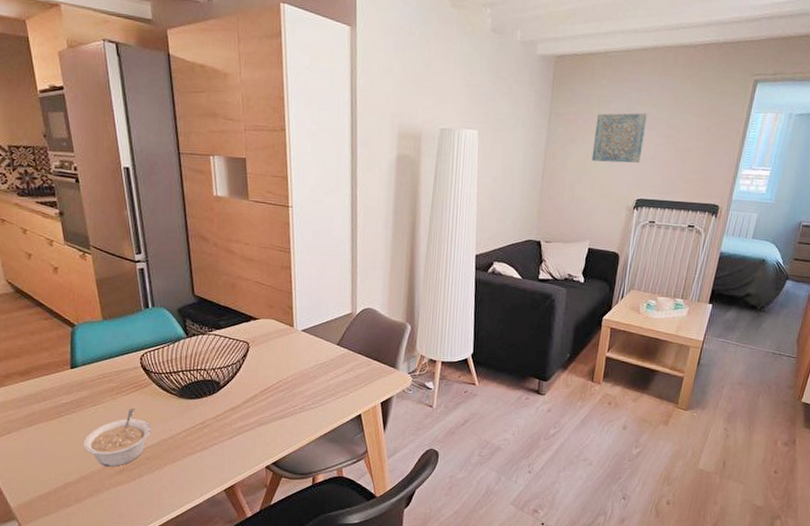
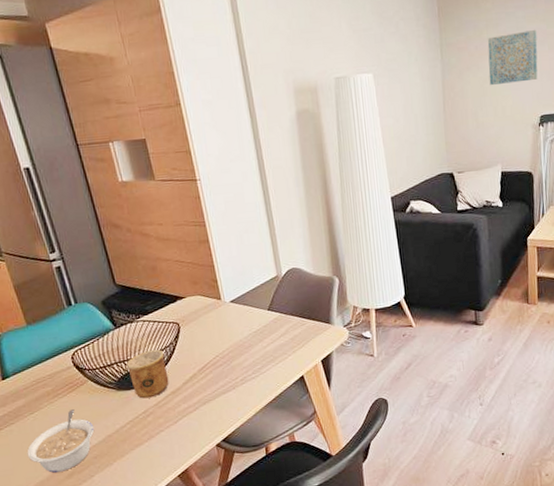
cup: none [191,364,231,410] -> present [126,349,169,399]

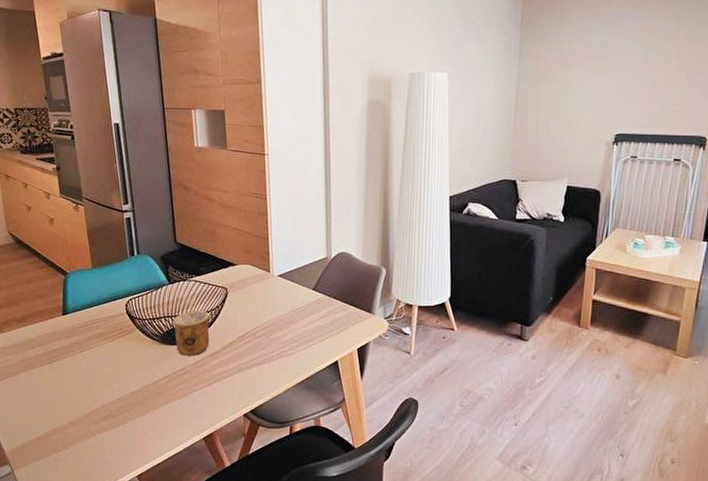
legume: present [27,409,95,473] -> none [71,354,135,413]
wall art: present [487,29,538,86] -> none [565,46,622,98]

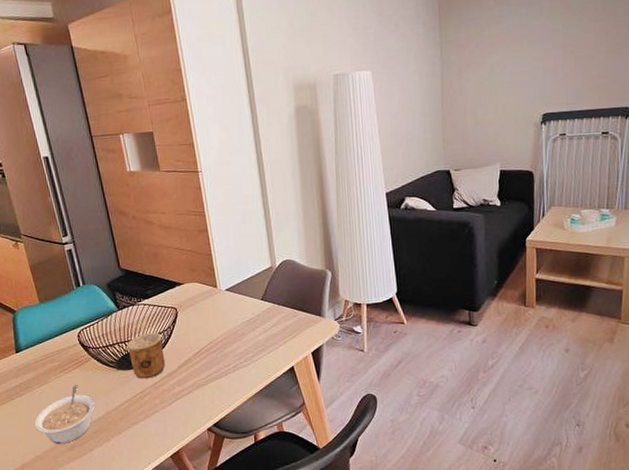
legume: none [71,354,135,413] -> present [34,385,96,444]

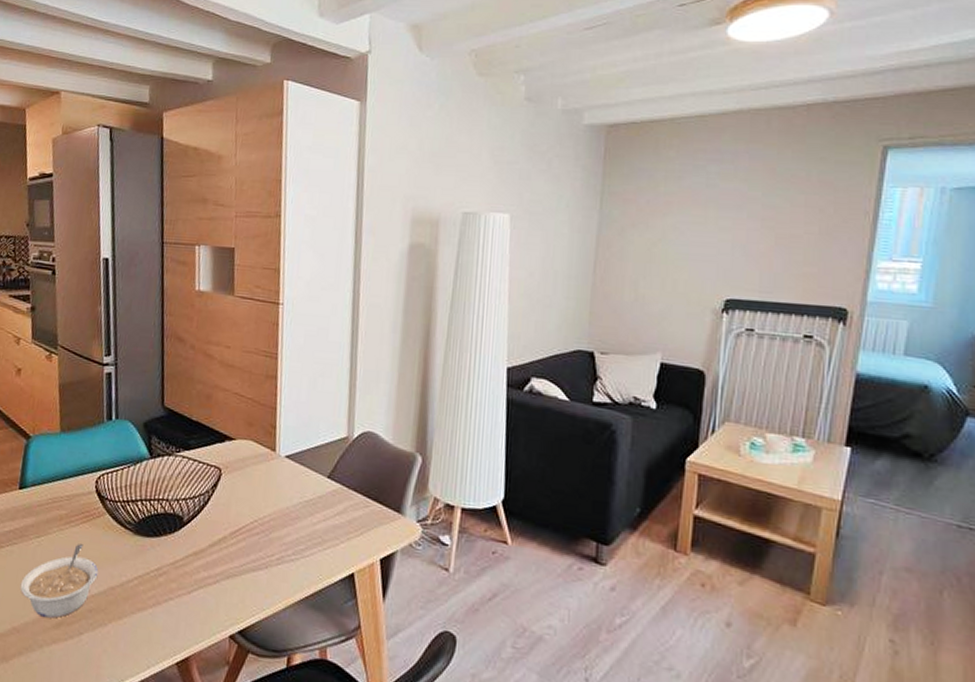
cup: present [126,332,166,379] -> none [151,494,197,554]

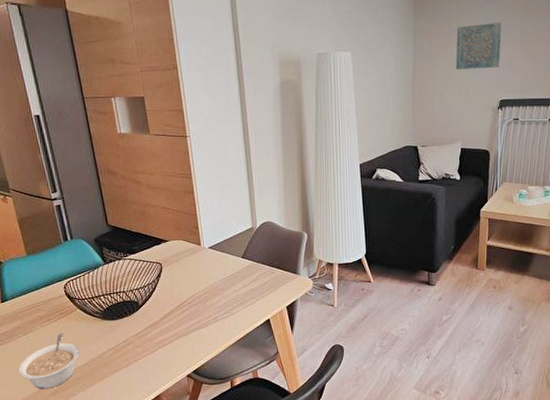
wall art: none [659,189,733,253] -> present [455,22,502,70]

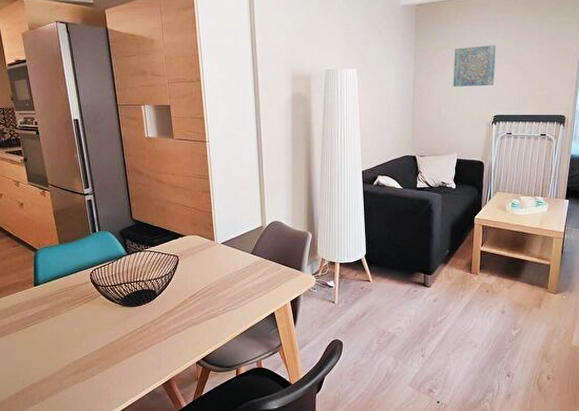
legume: present [18,334,80,389] -> none [45,317,100,368]

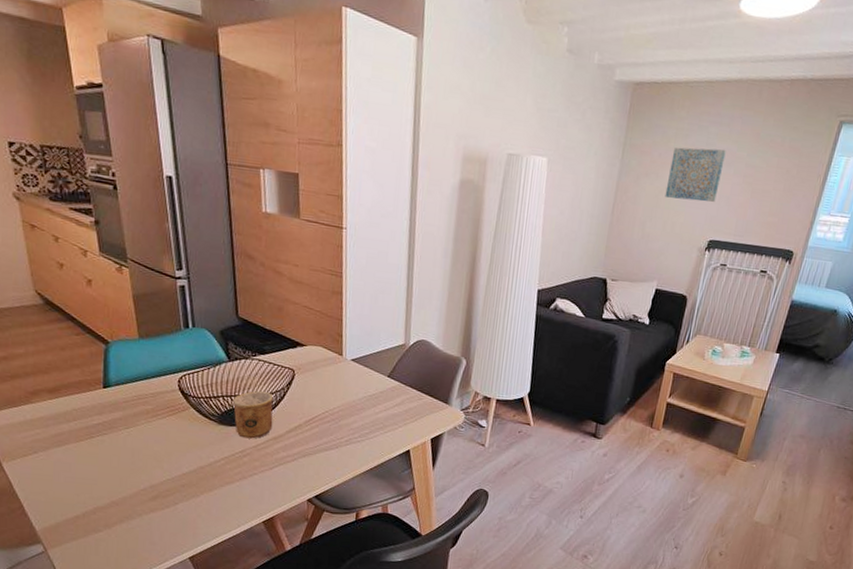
cup: none [132,275,165,316] -> present [232,391,274,439]

